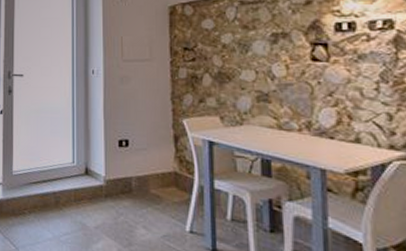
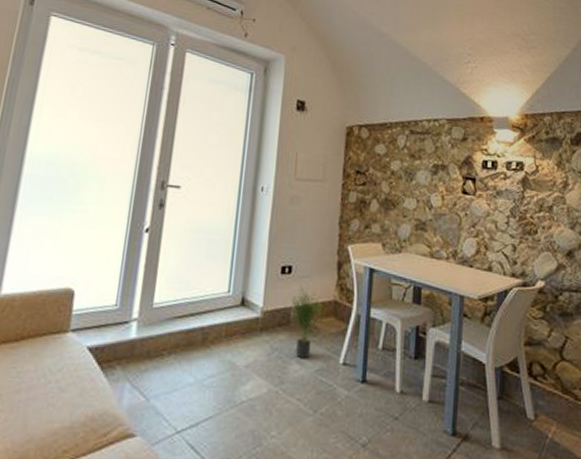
potted plant: none [132,156,165,225] -> present [290,284,324,359]

